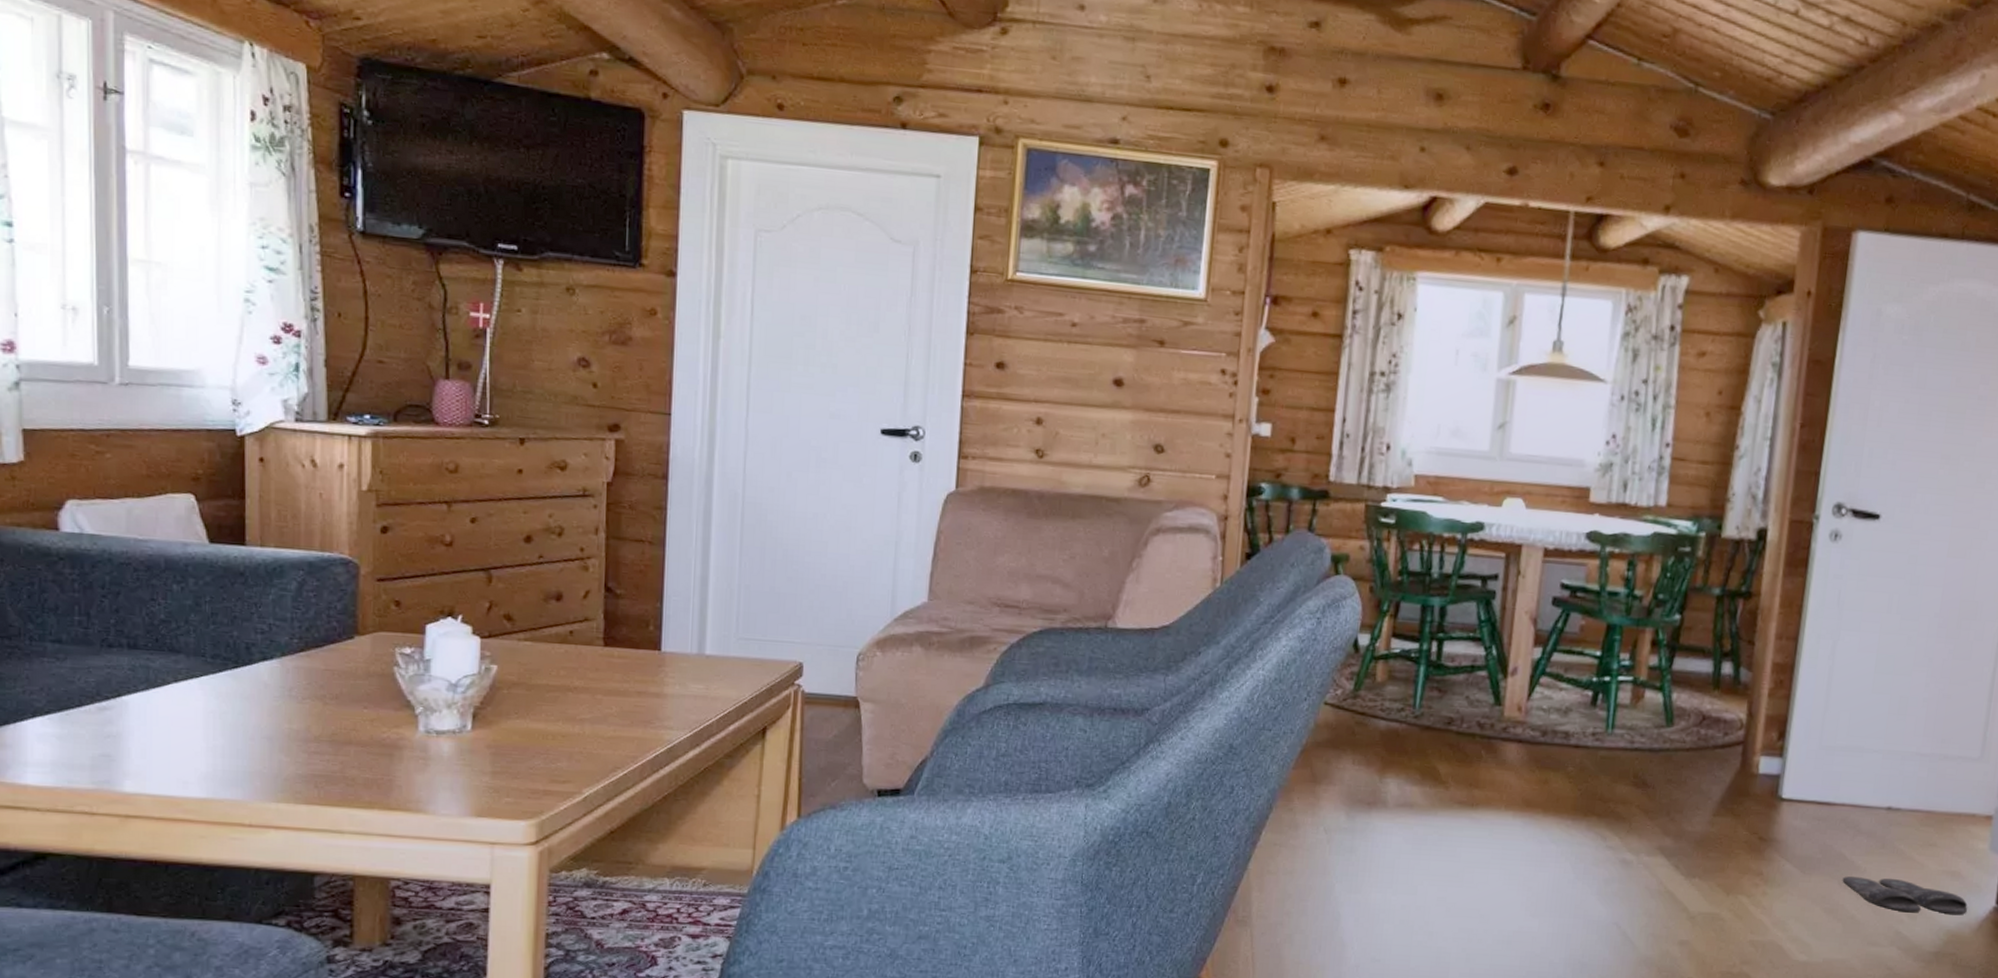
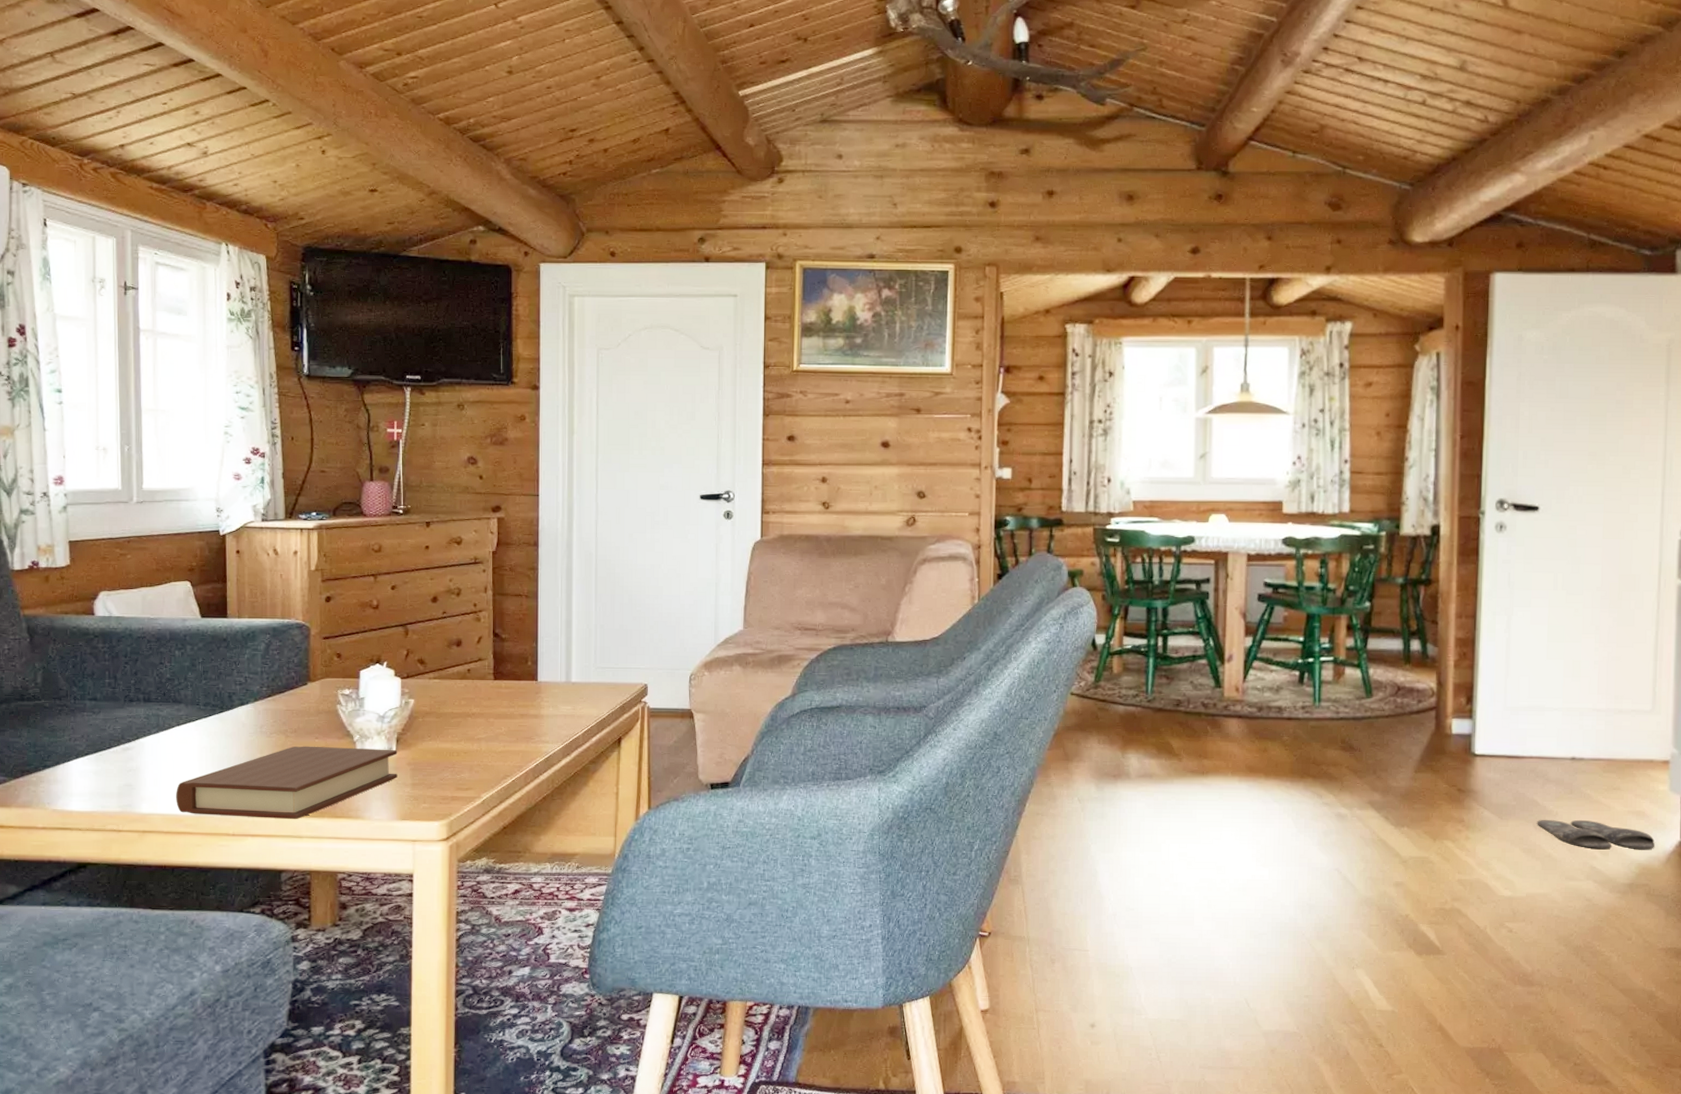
book: none [172,716,474,810] -> present [176,746,398,820]

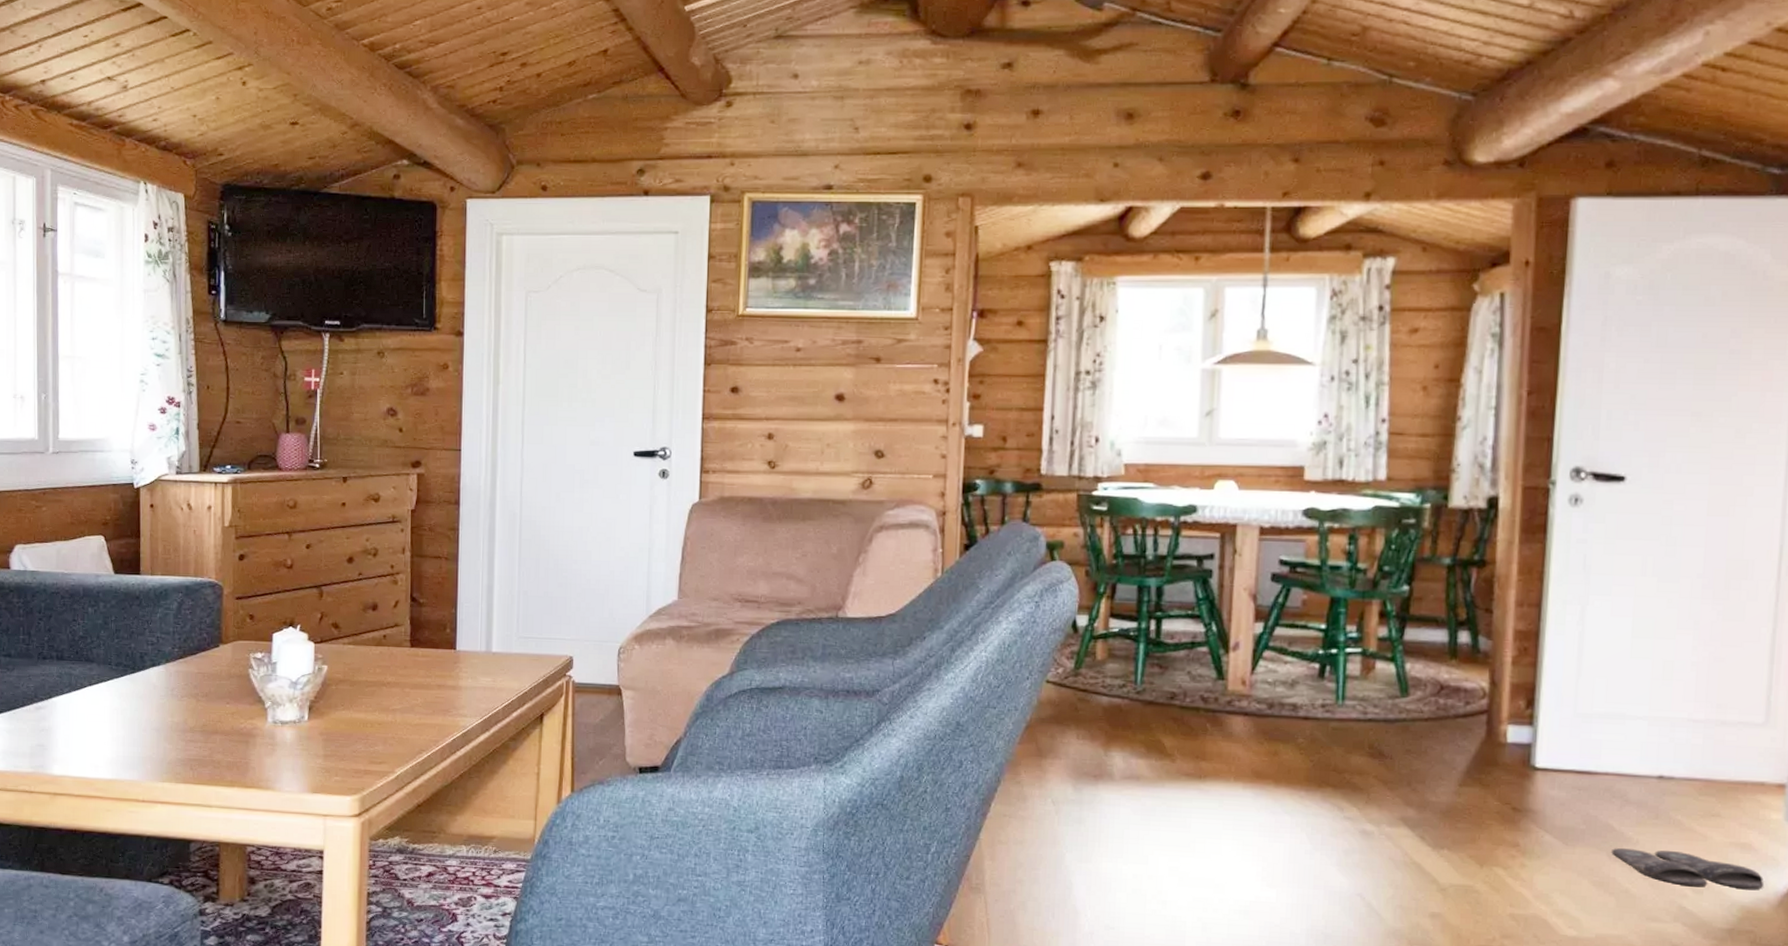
book: present [176,746,398,820] -> none [87,710,310,788]

